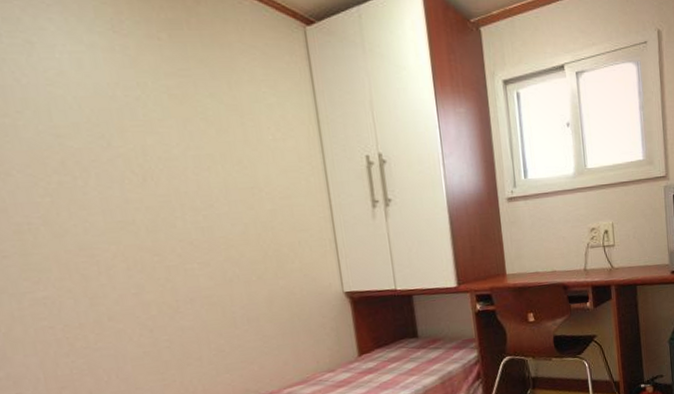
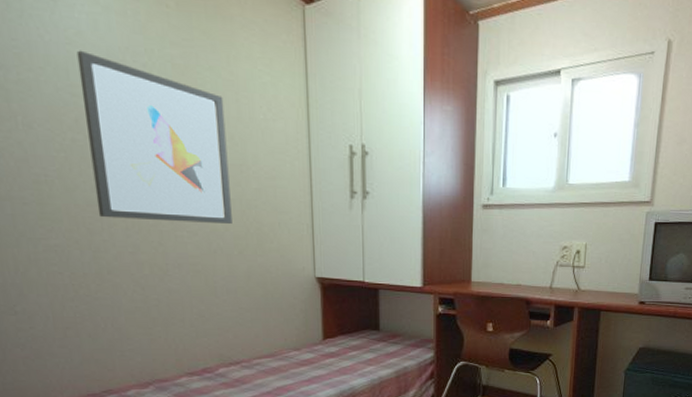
wall art: none [59,90,248,261] -> present [76,50,232,224]

